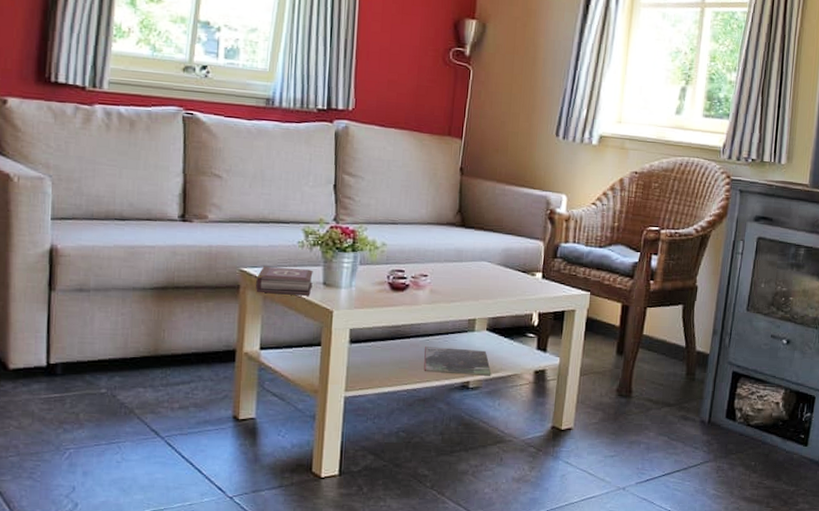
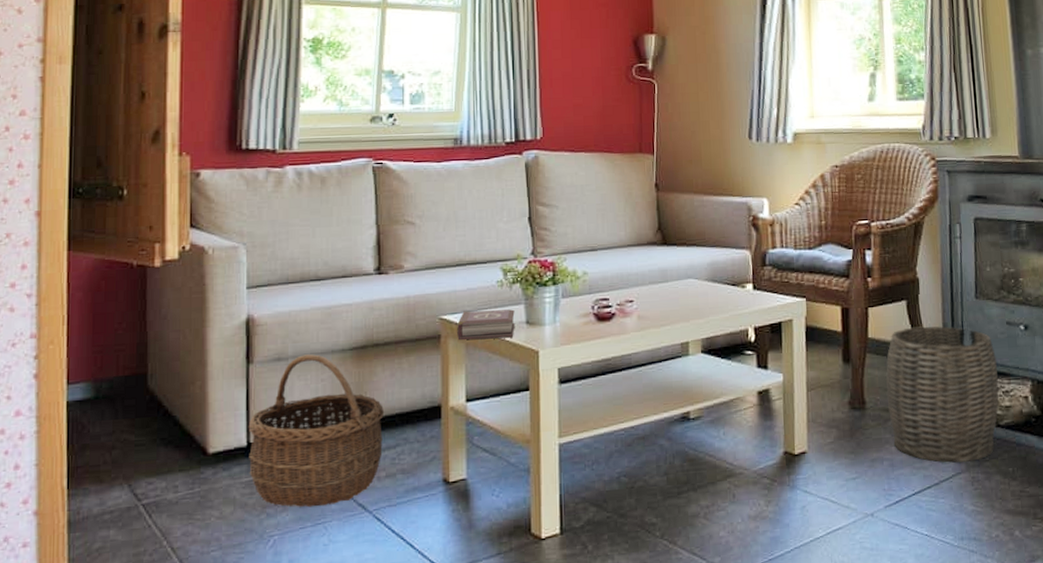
wicker basket: none [48,288,182,428] -> present [248,354,385,508]
magazine: present [424,346,491,376] -> none [639,375,712,406]
woven basket: none [652,330,757,453] -> present [885,326,999,463]

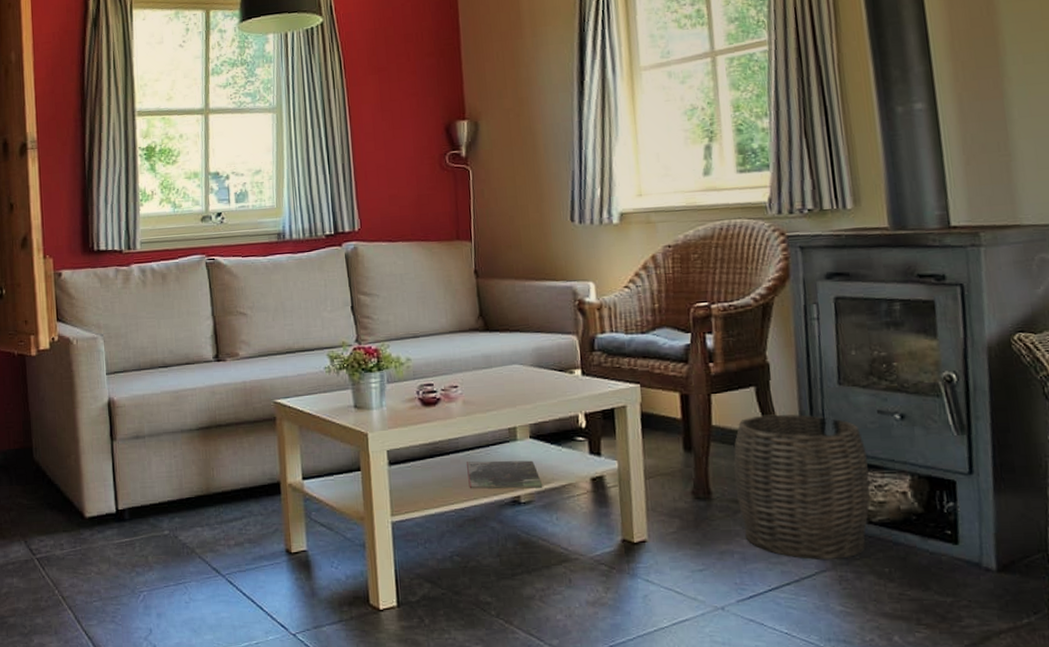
wicker basket: present [248,354,385,508] -> none [116,433,231,569]
book: present [457,309,515,341] -> none [290,394,344,423]
magazine: none [639,375,712,406] -> present [467,460,543,489]

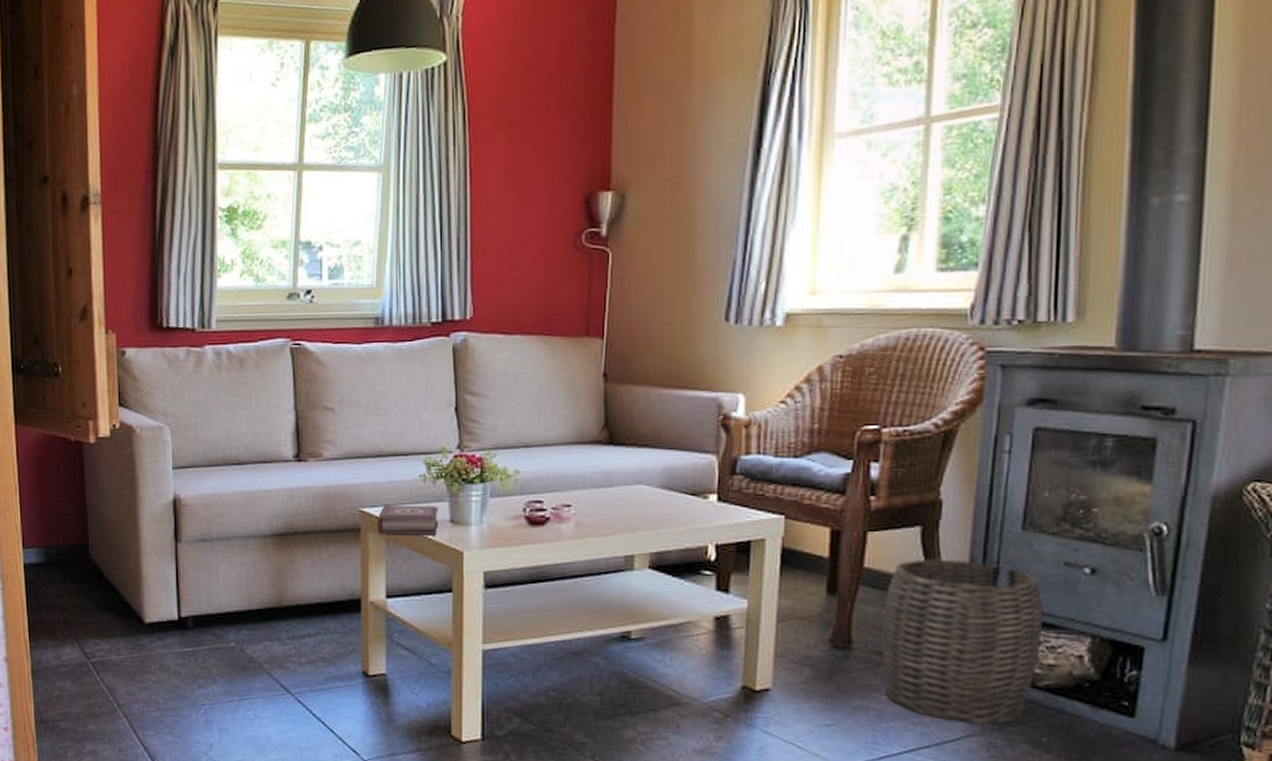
book: none [290,394,344,423] -> present [377,504,438,536]
magazine: present [467,460,543,489] -> none [573,590,658,624]

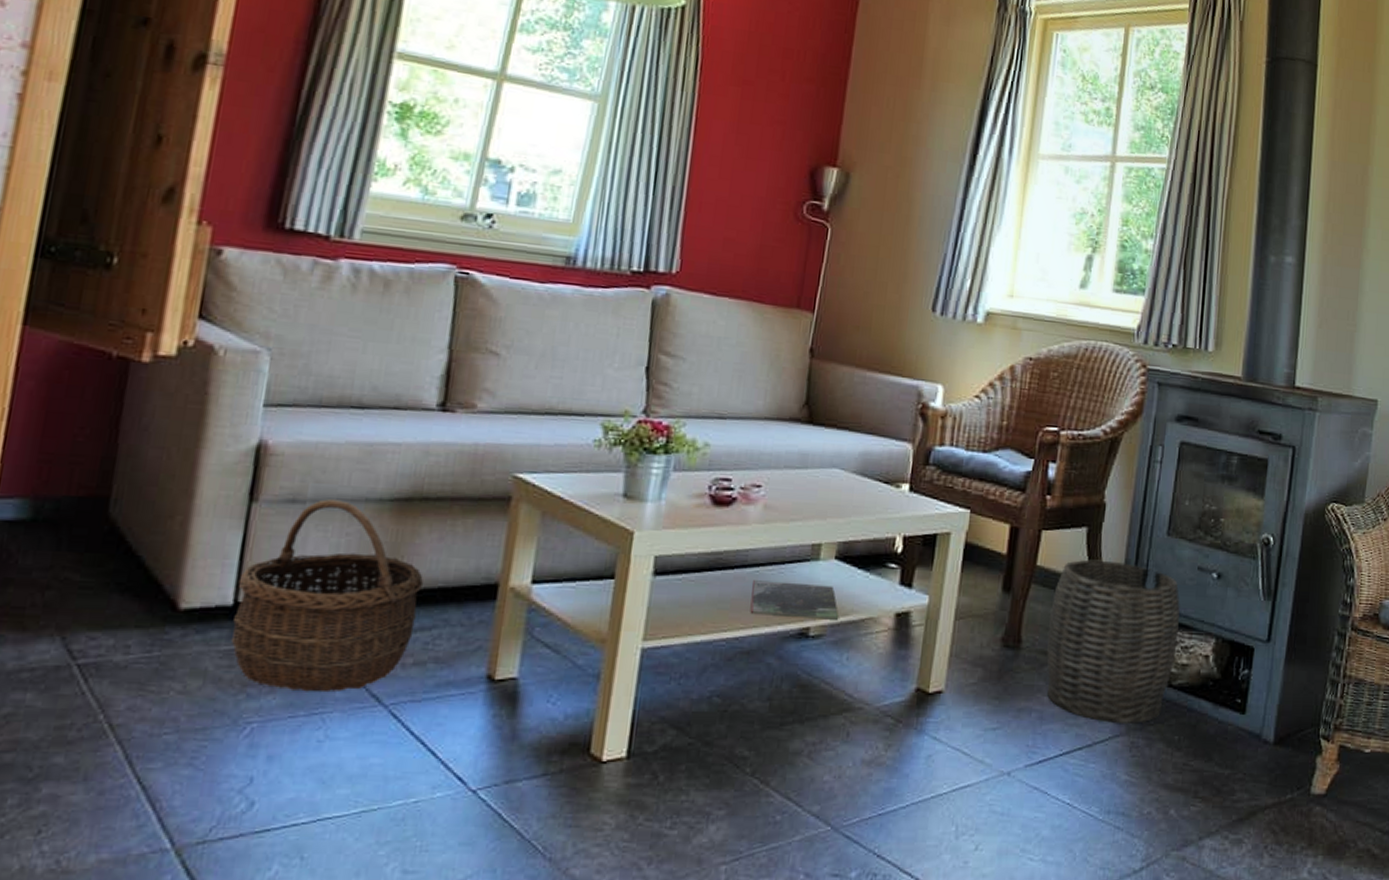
wicker basket: none [178,538,305,683] -> present [231,499,424,692]
book: present [377,504,438,536] -> none [532,471,611,511]
magazine: none [573,590,658,624] -> present [750,580,839,620]

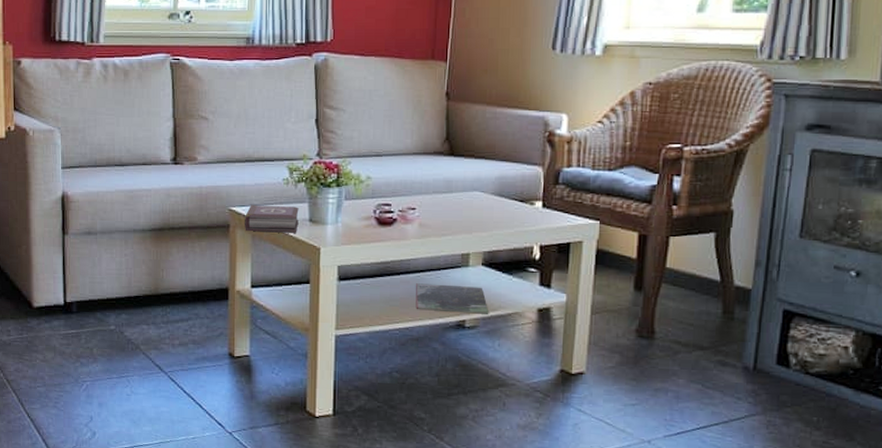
wicker basket: present [231,499,424,692] -> none [64,231,179,362]
book: none [532,471,611,511] -> present [245,204,299,233]
woven basket: present [1046,559,1180,723] -> none [679,261,816,405]

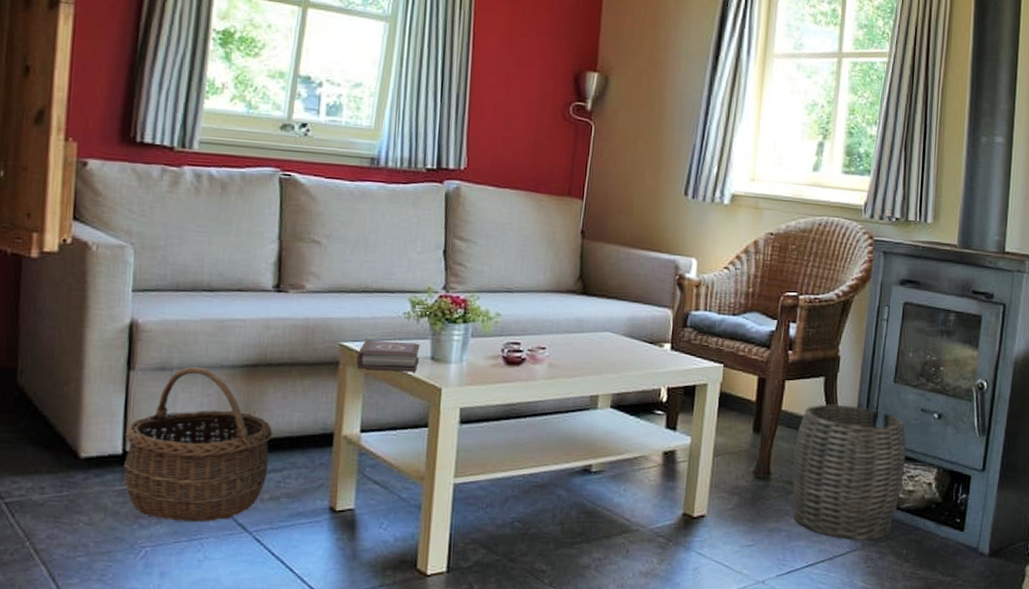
wicker basket: none [64,231,179,362] -> present [123,367,273,522]
magazine: present [416,283,489,314] -> none [541,426,616,458]
woven basket: none [679,261,816,405] -> present [792,404,906,540]

